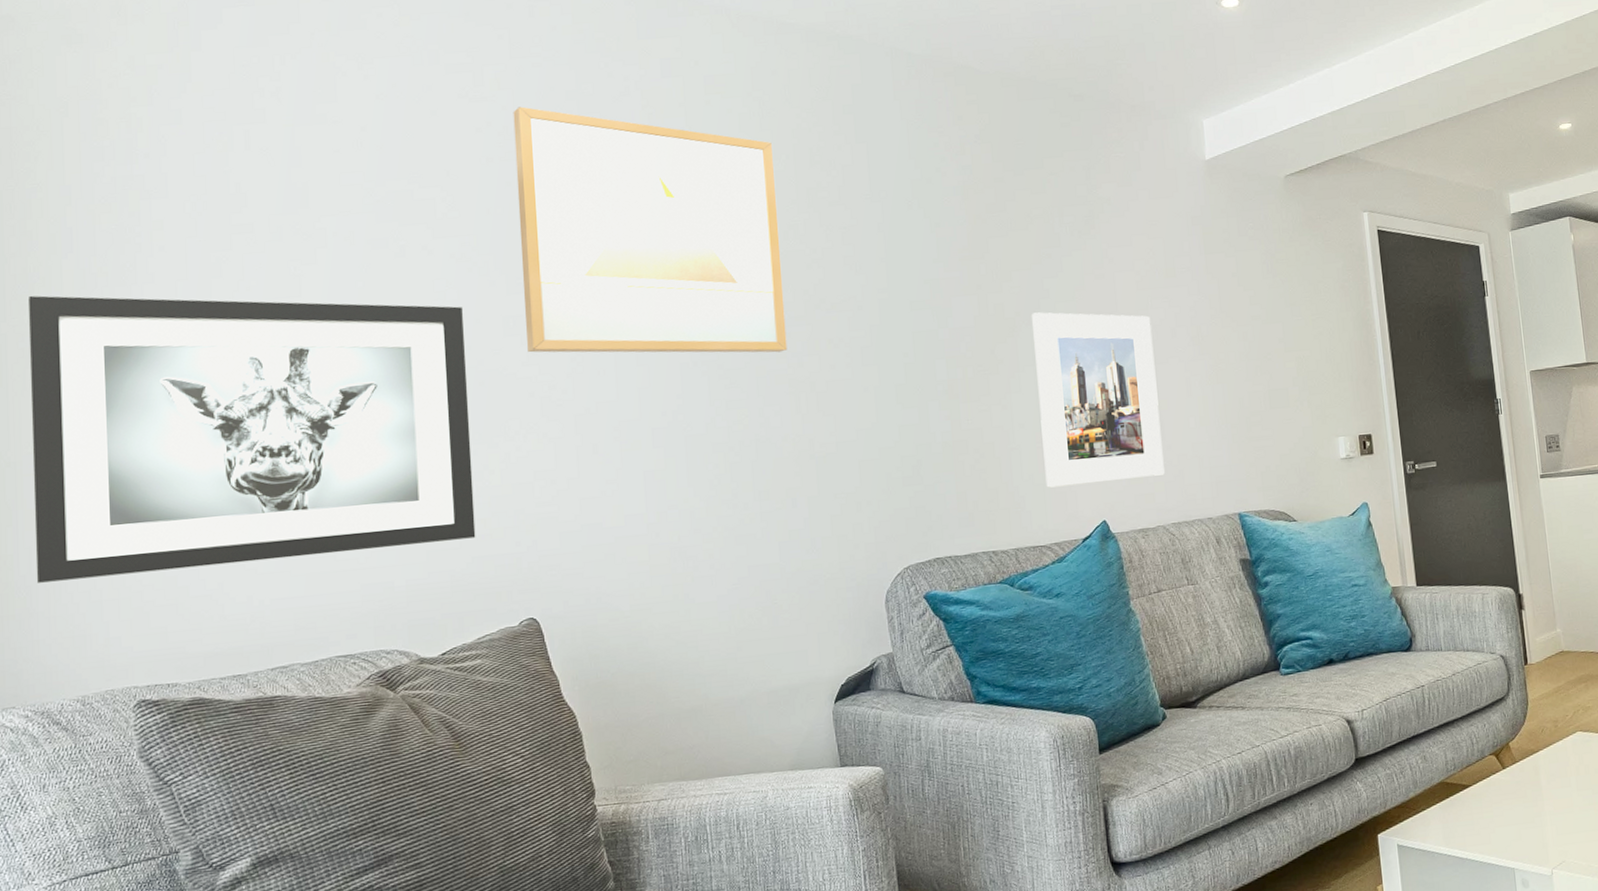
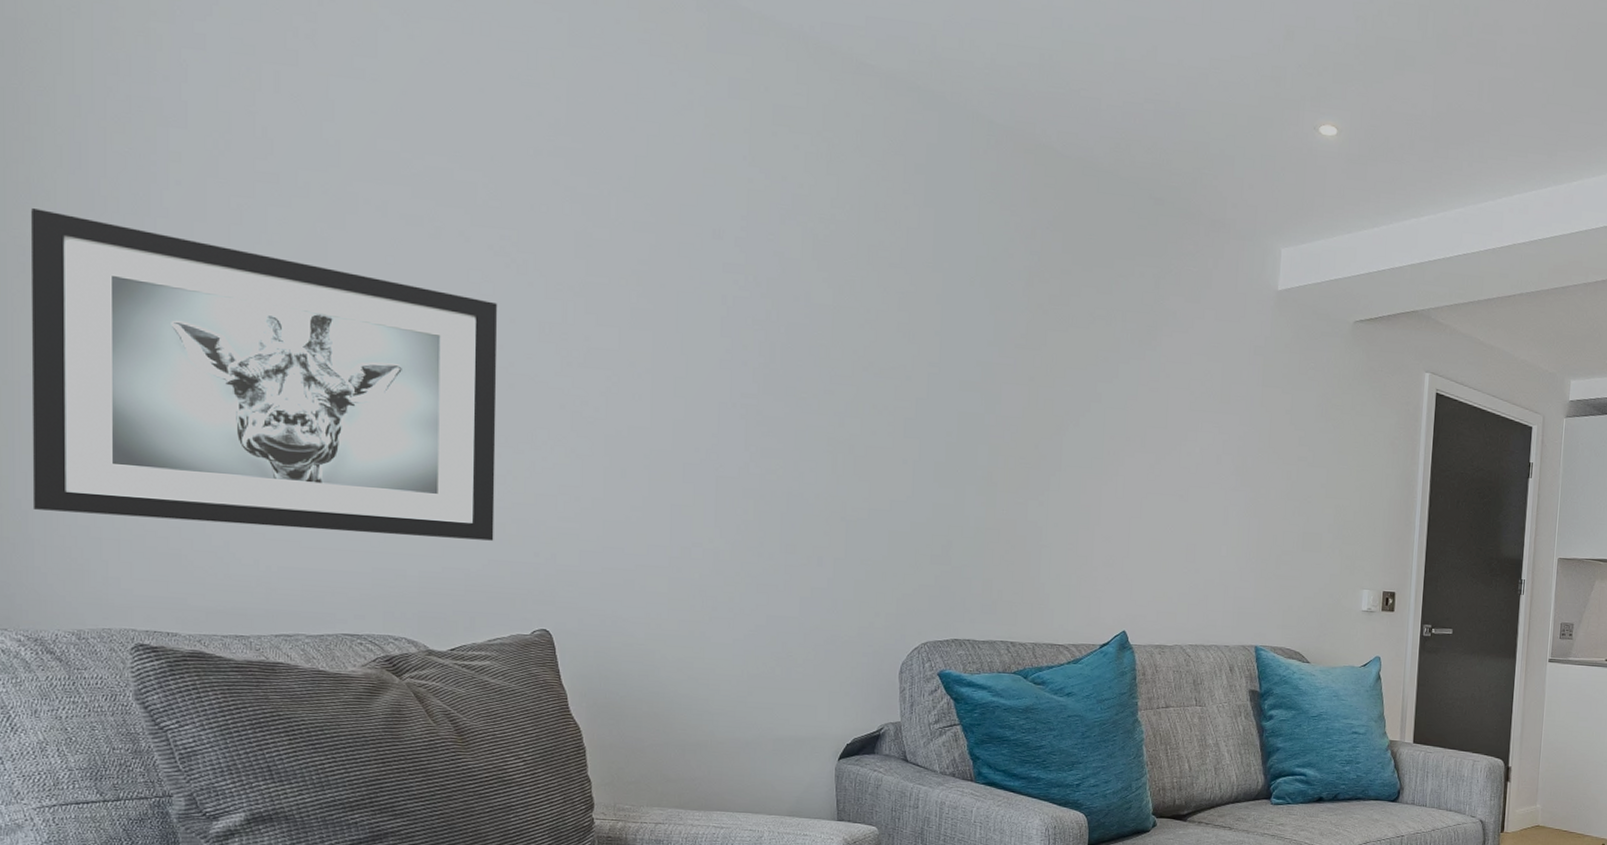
wall art: present [513,106,788,353] -> none [562,100,837,409]
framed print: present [1032,312,1165,488] -> none [1072,414,1199,597]

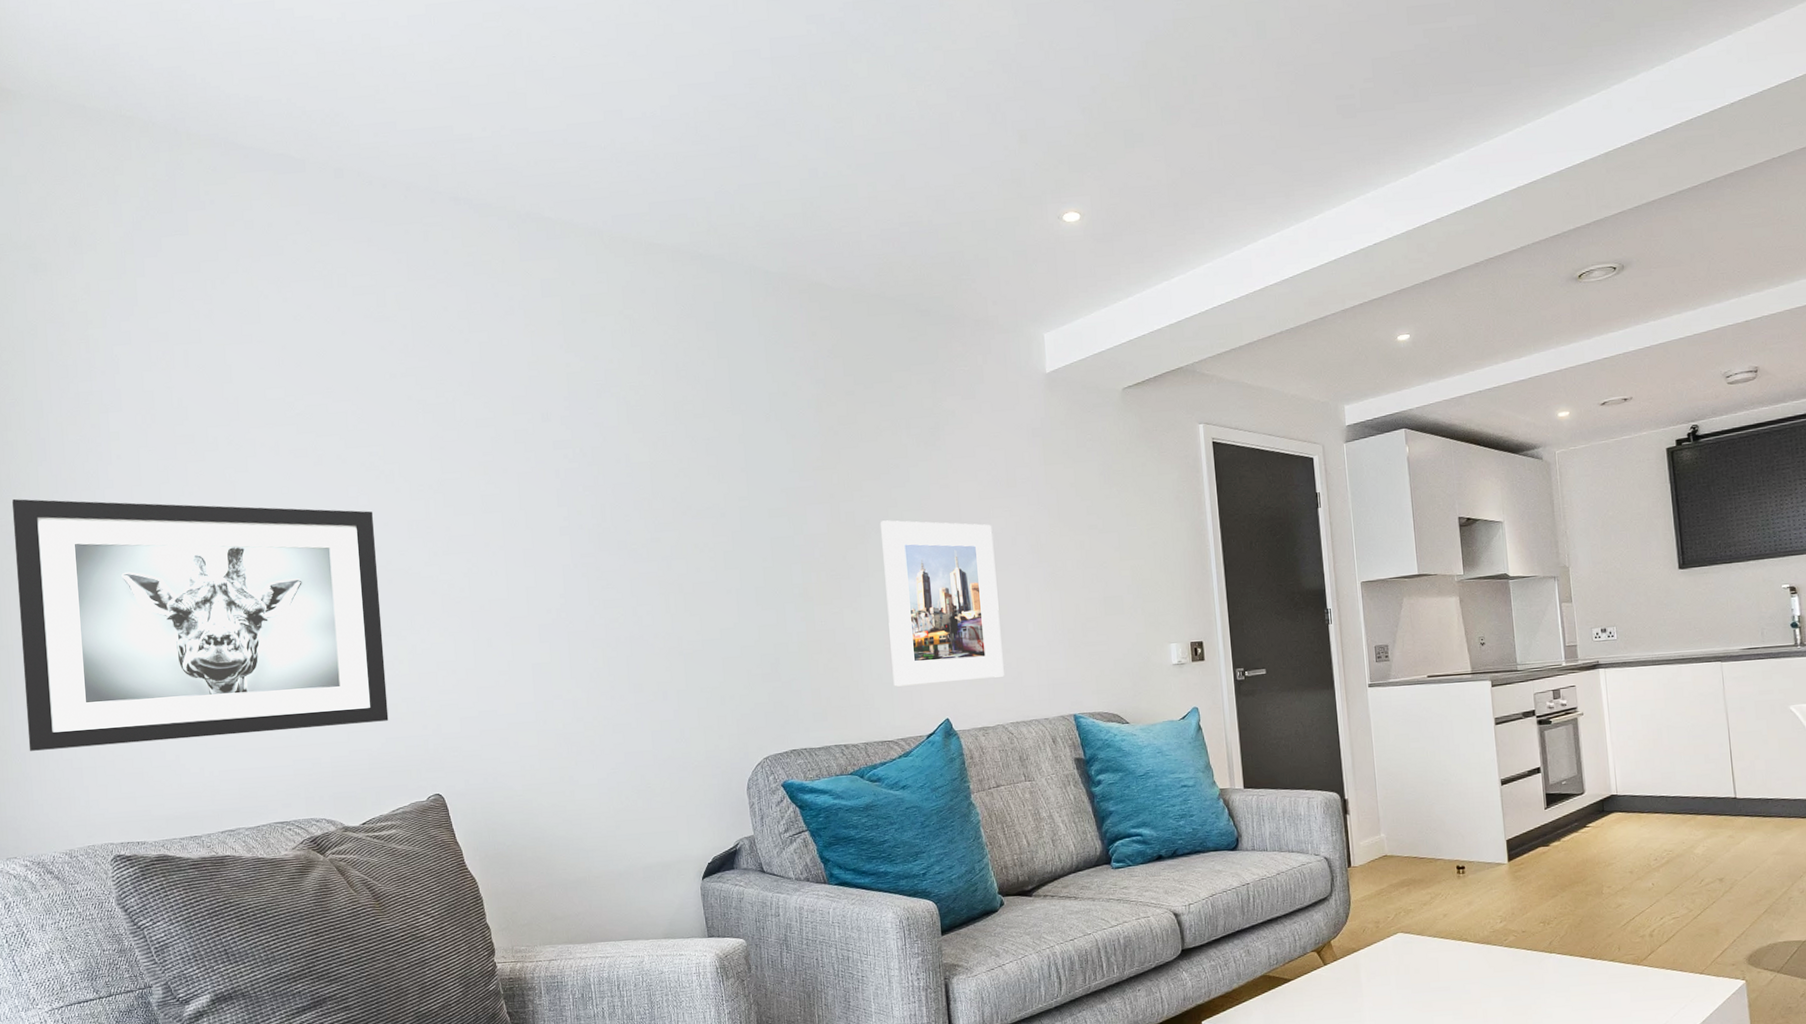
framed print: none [1072,414,1199,597] -> present [881,520,1004,687]

